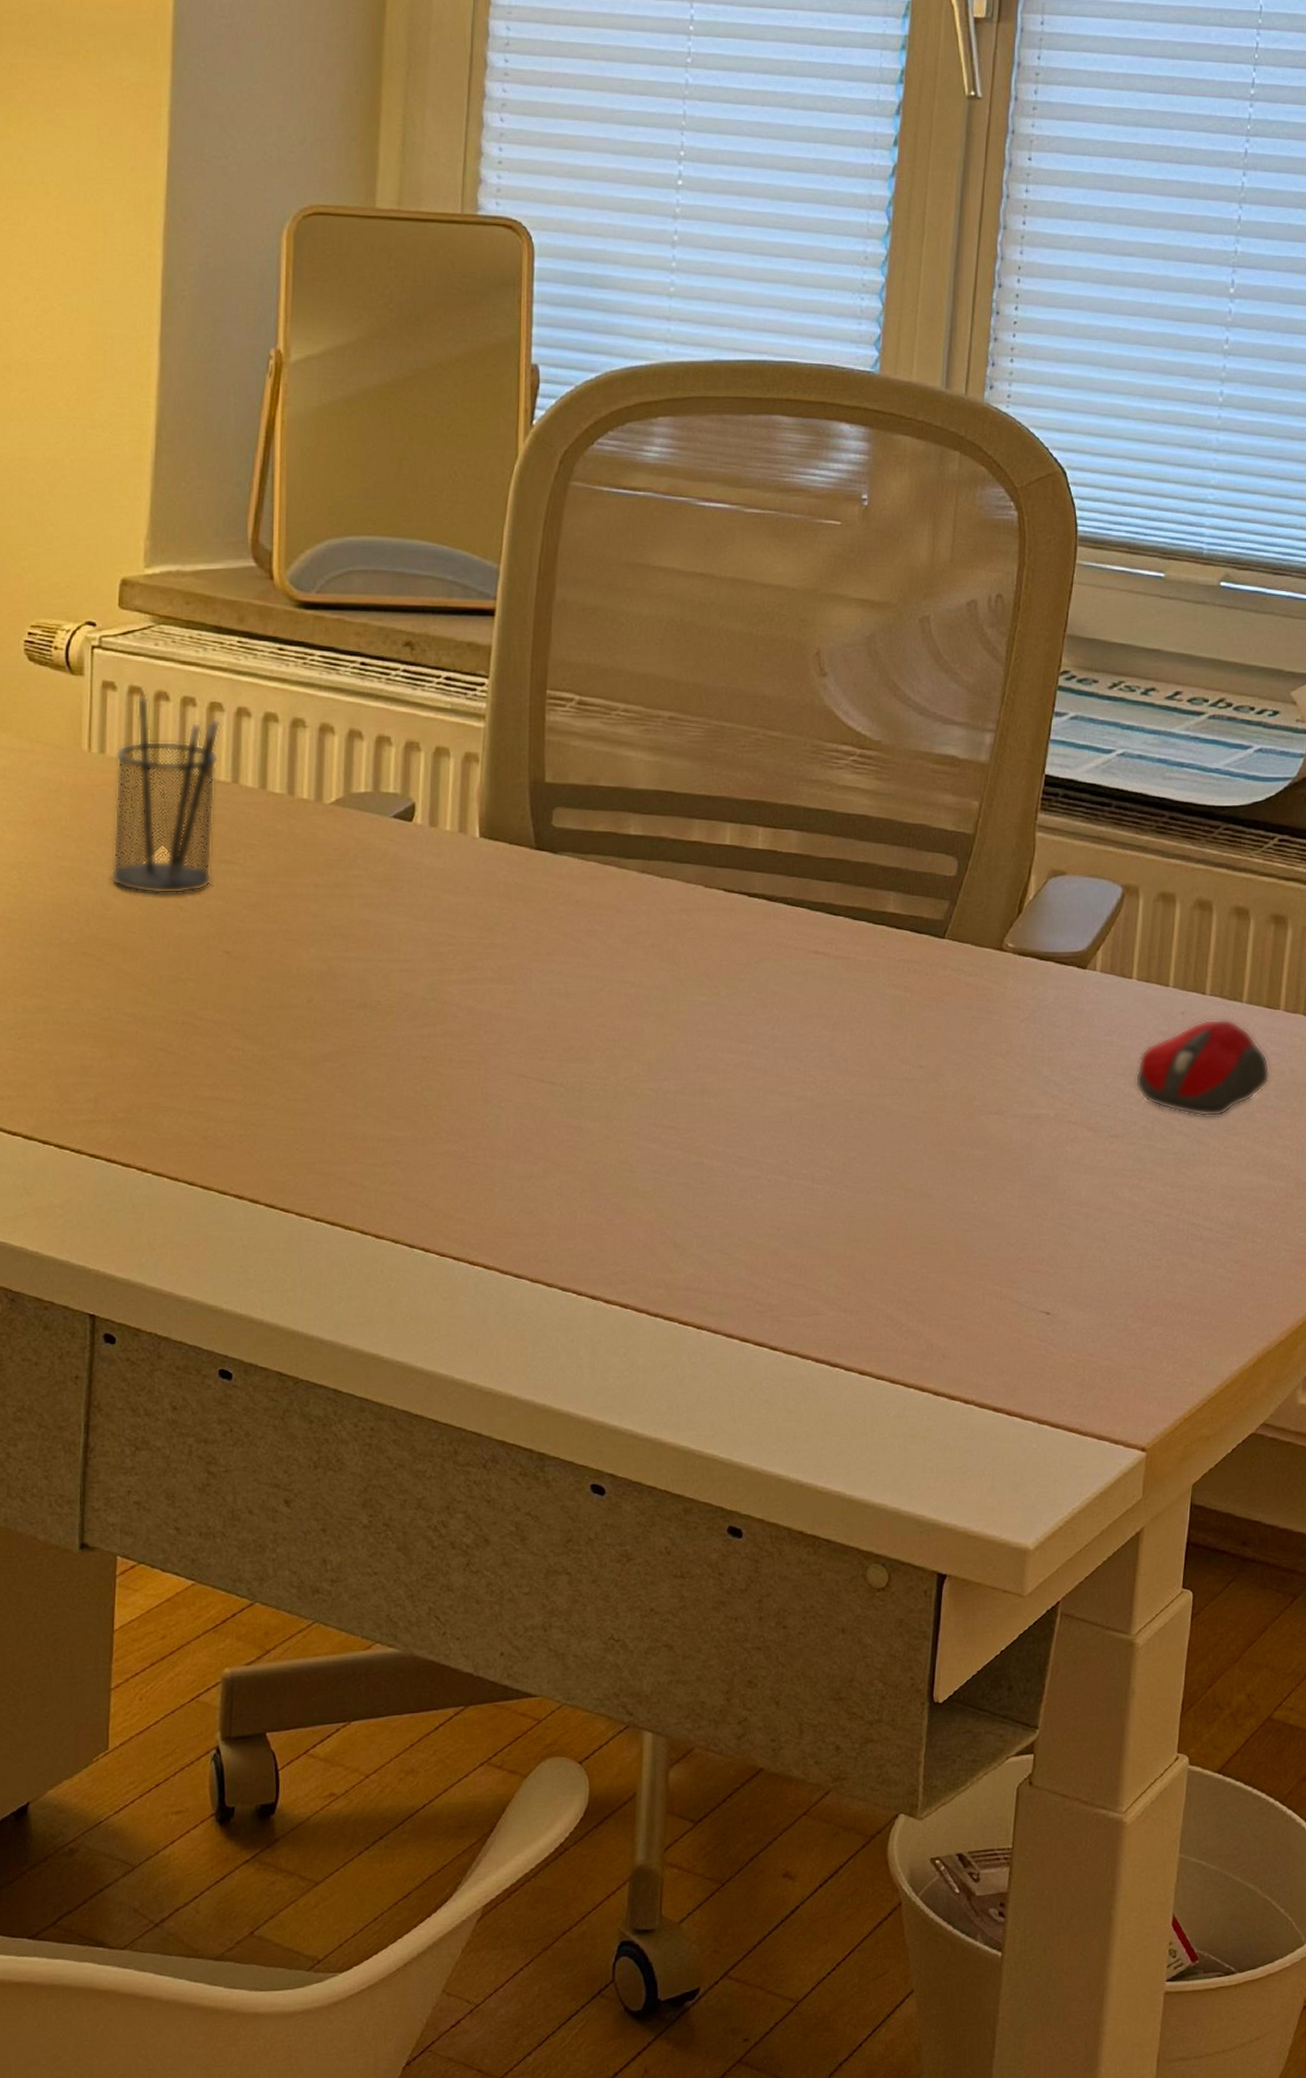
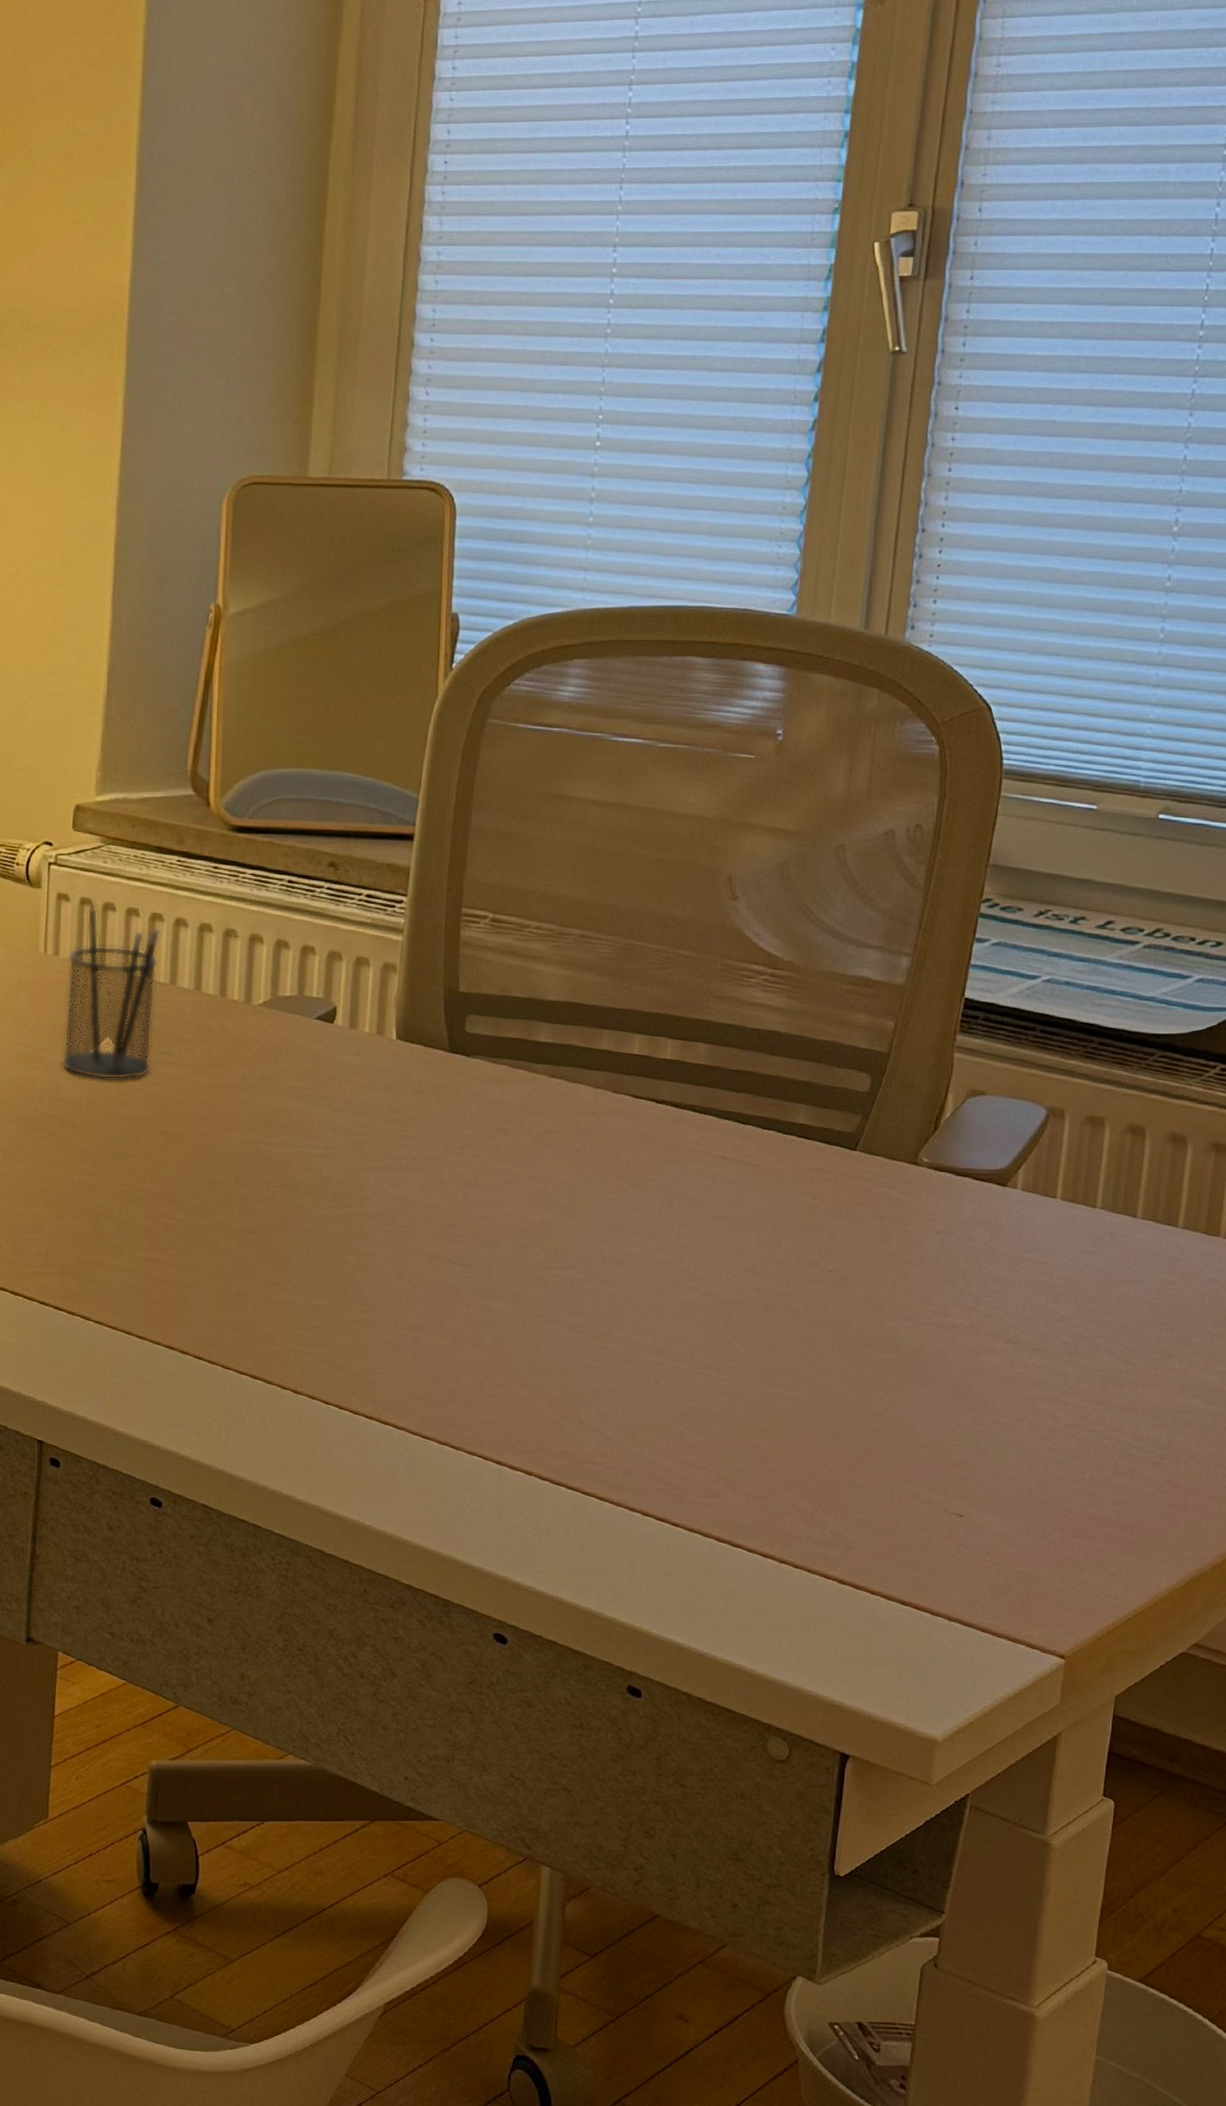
computer mouse: present [1135,1019,1270,1117] -> none [1057,1242,1208,1338]

